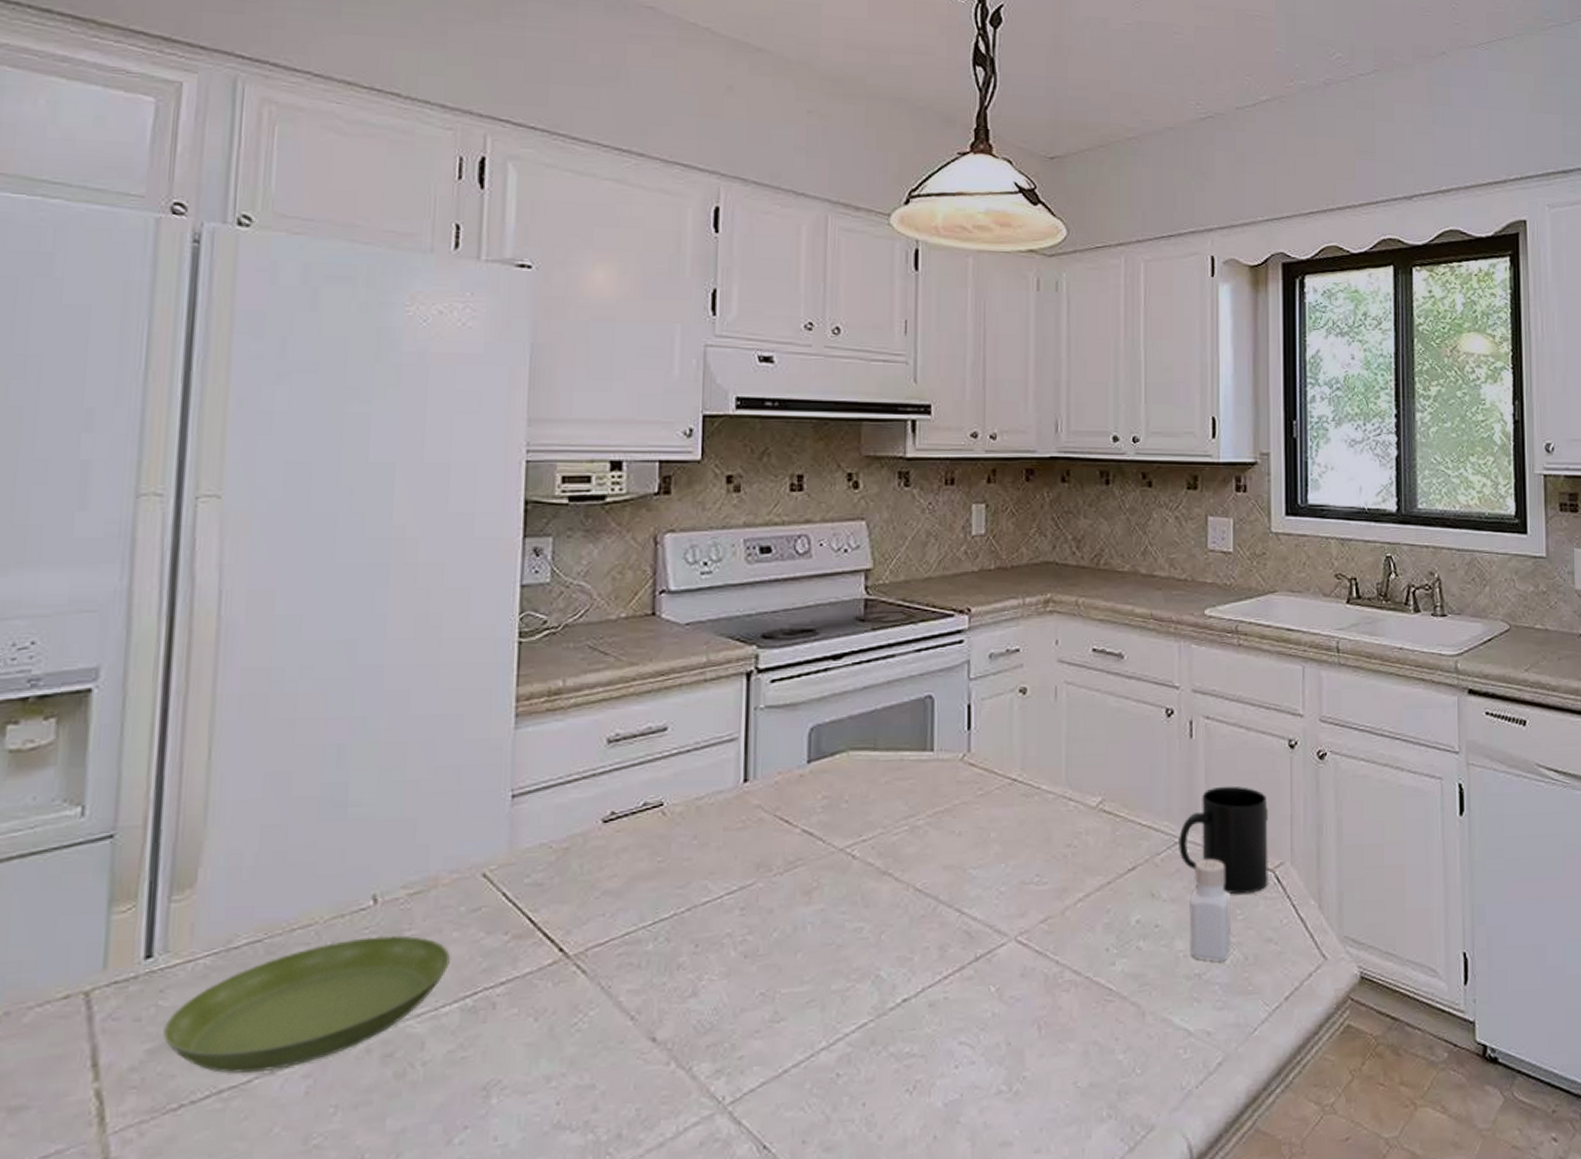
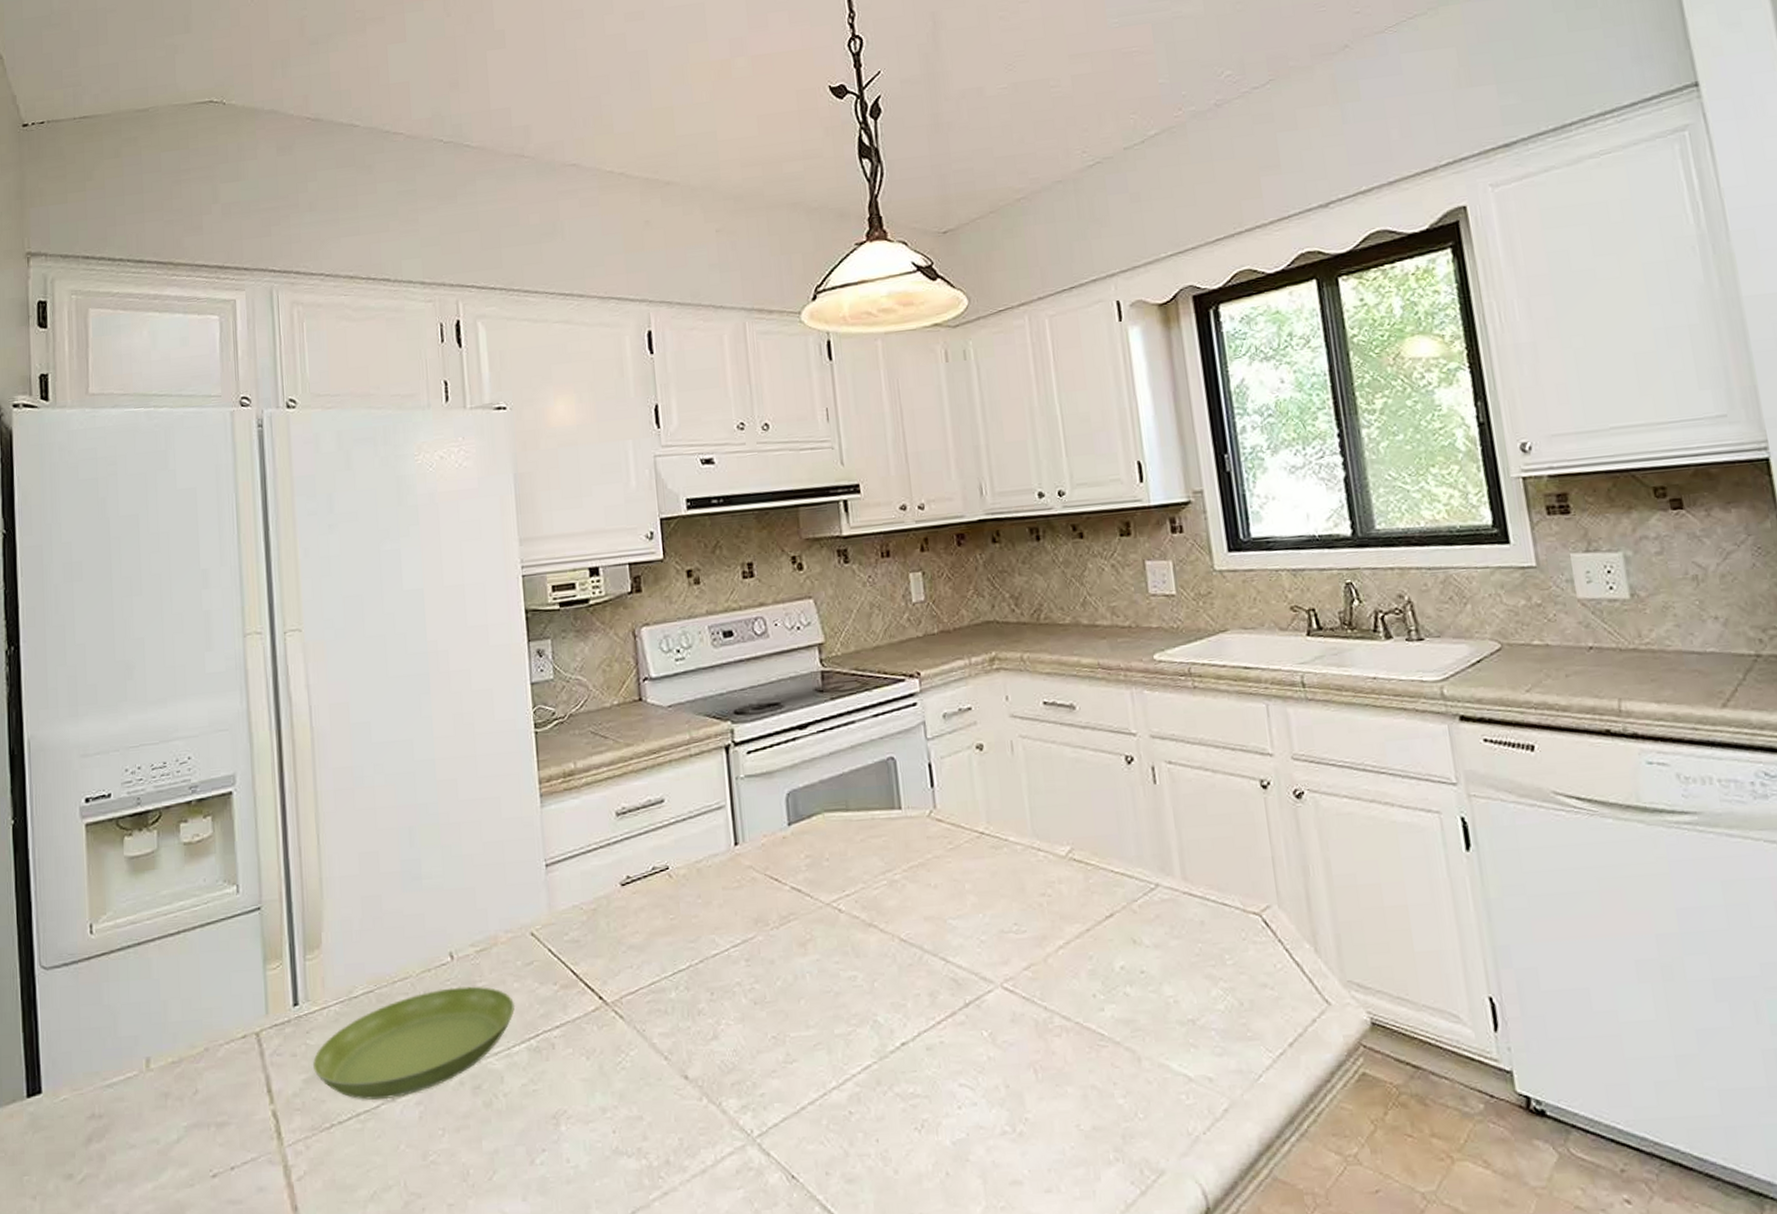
mug: present [1179,786,1268,894] -> none [1154,829,1256,939]
pepper shaker: present [1190,858,1232,962] -> none [1174,903,1223,1008]

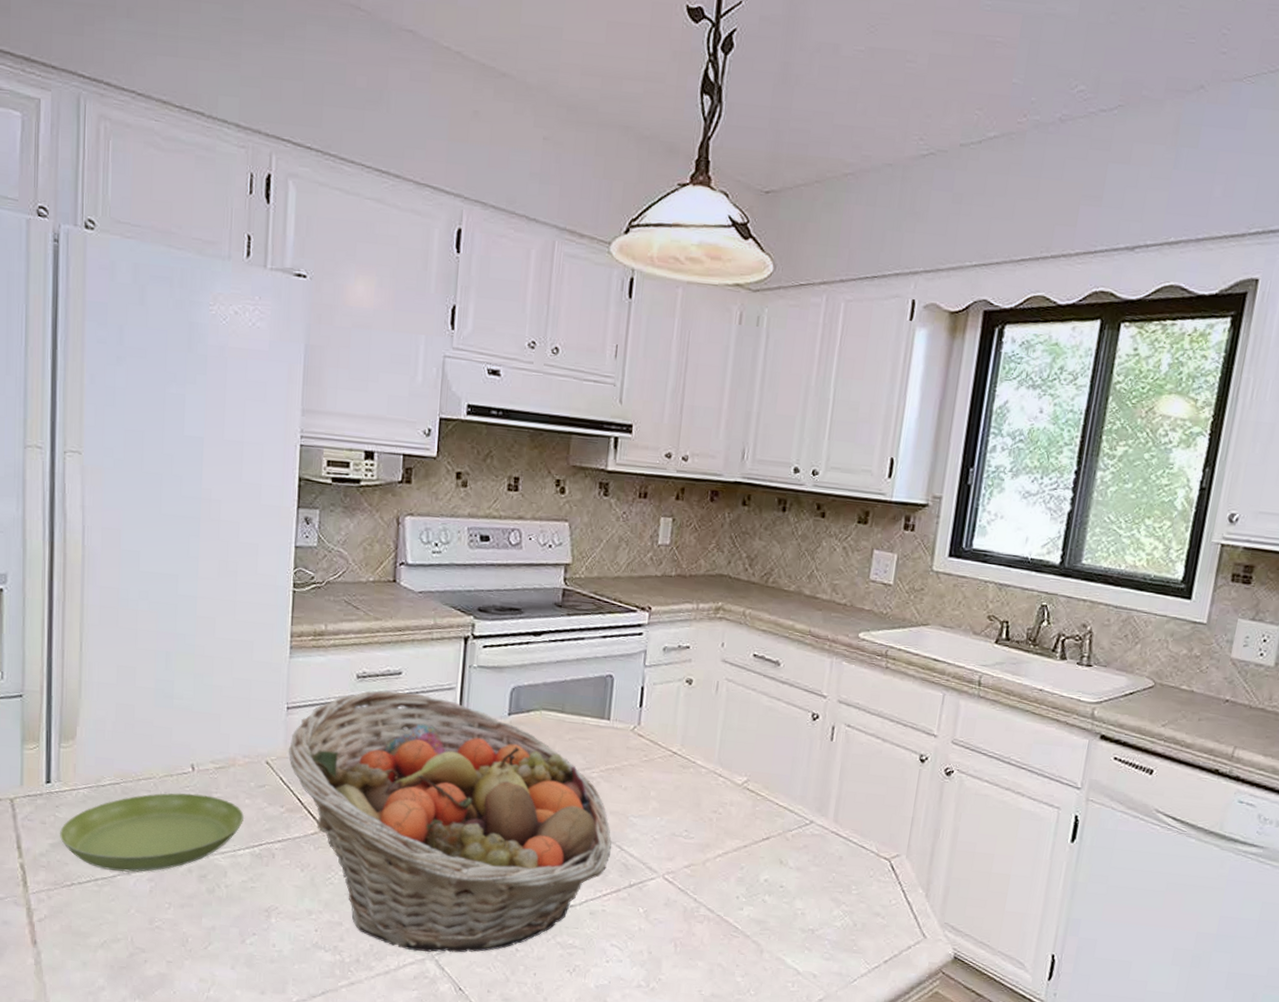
fruit basket: none [554,820,935,1137] -> present [289,690,612,953]

